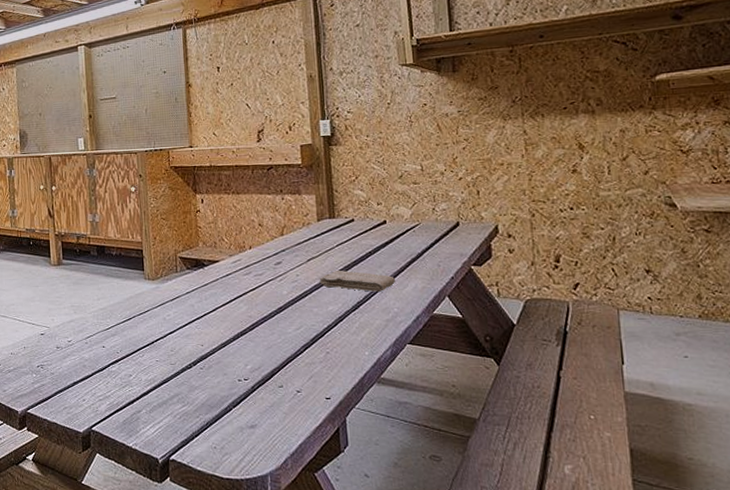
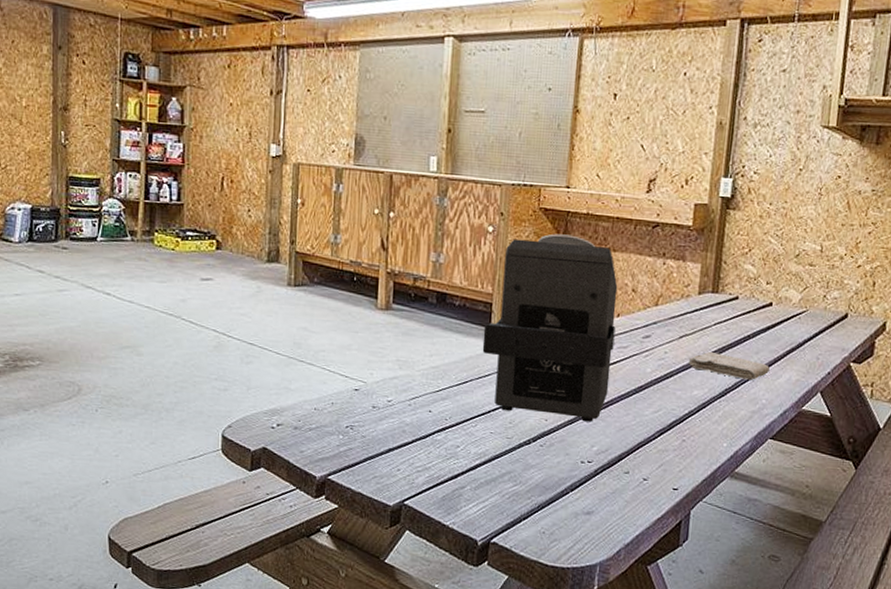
speaker: none [138,185,253,344] -> present [482,234,618,422]

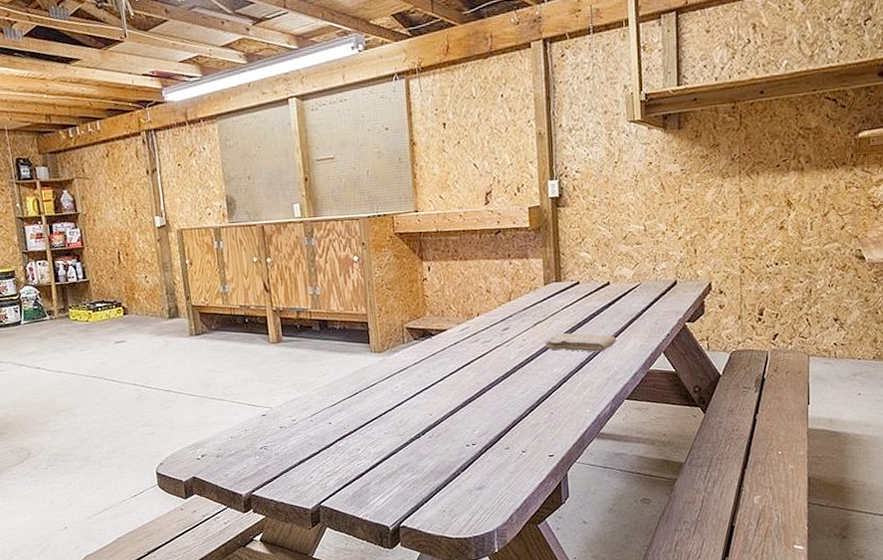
speaker: present [482,234,618,422] -> none [364,252,480,413]

